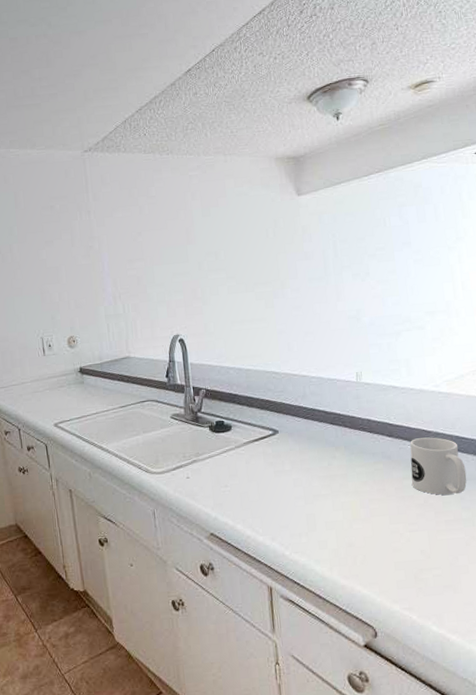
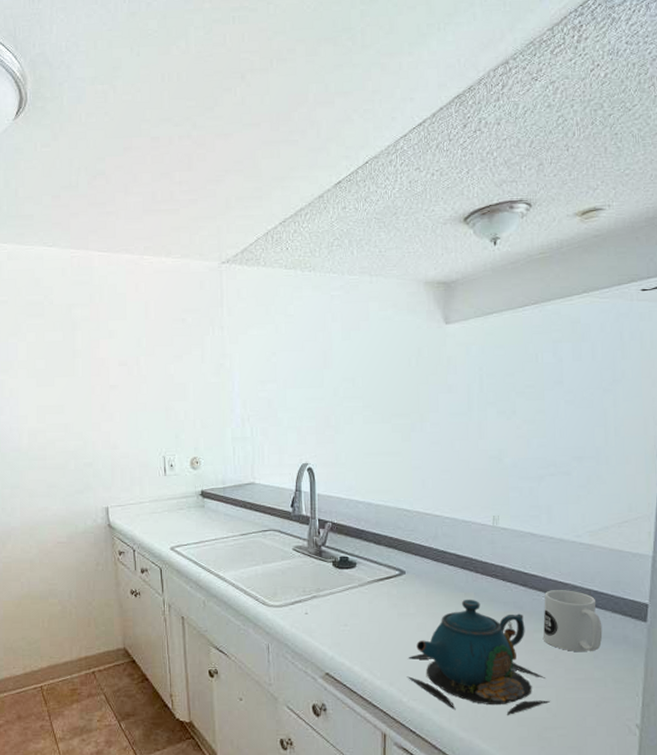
teapot: none [287,452,424,561] -> present [406,599,551,716]

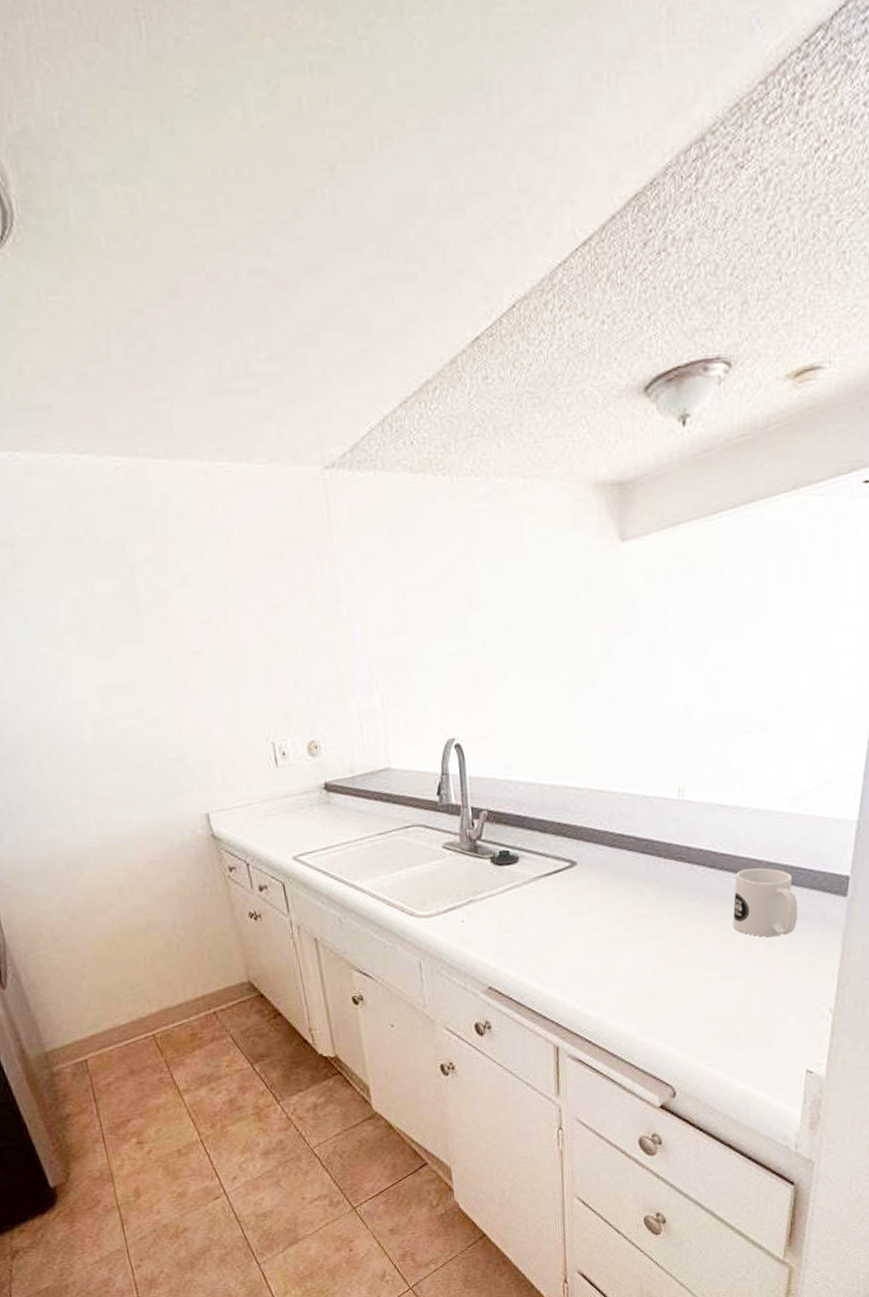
teapot: present [406,599,551,716] -> none [580,887,739,1014]

